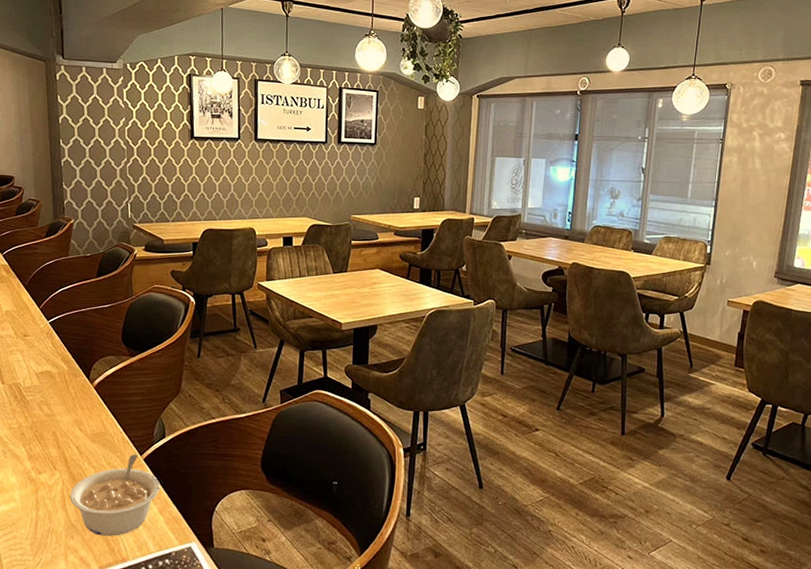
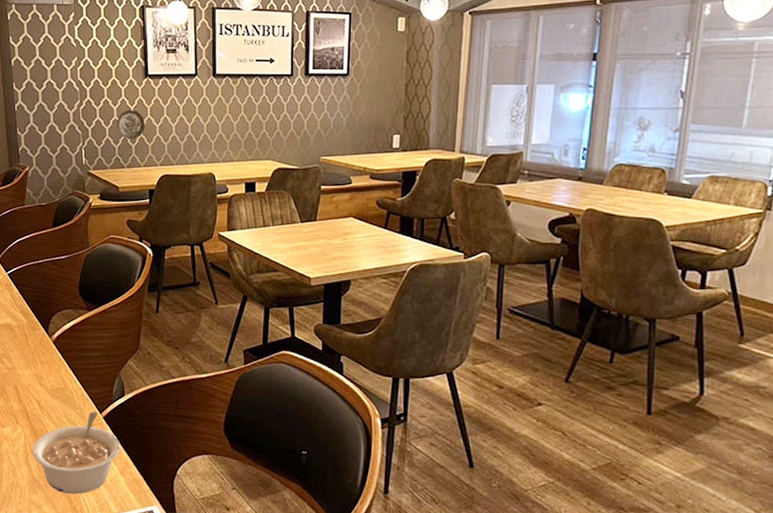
decorative plate: none [162,168,190,196] -> present [116,110,145,140]

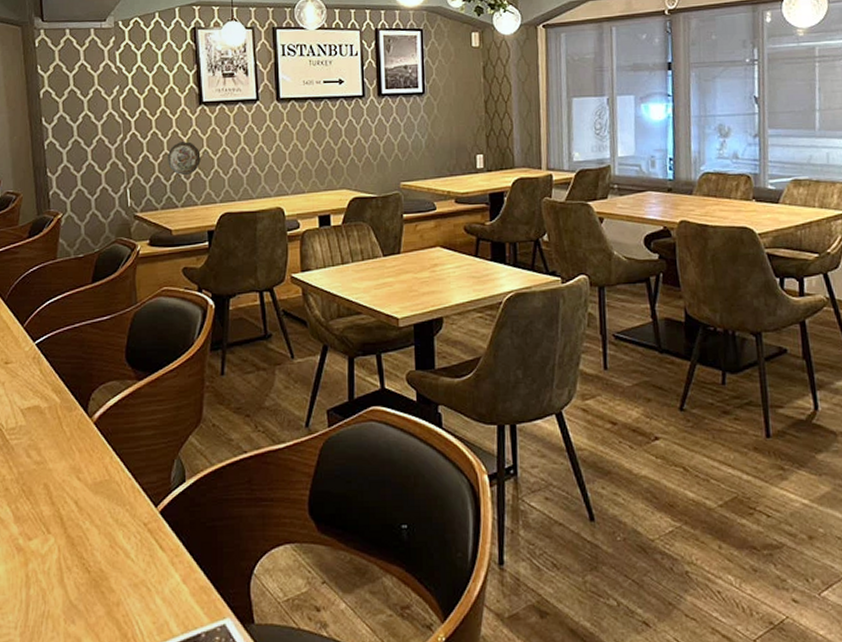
legume: present [32,411,121,495] -> none [68,506,182,617]

